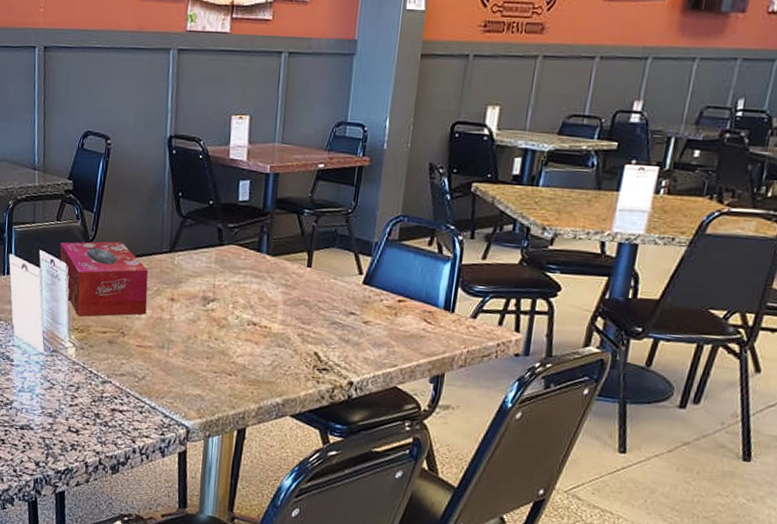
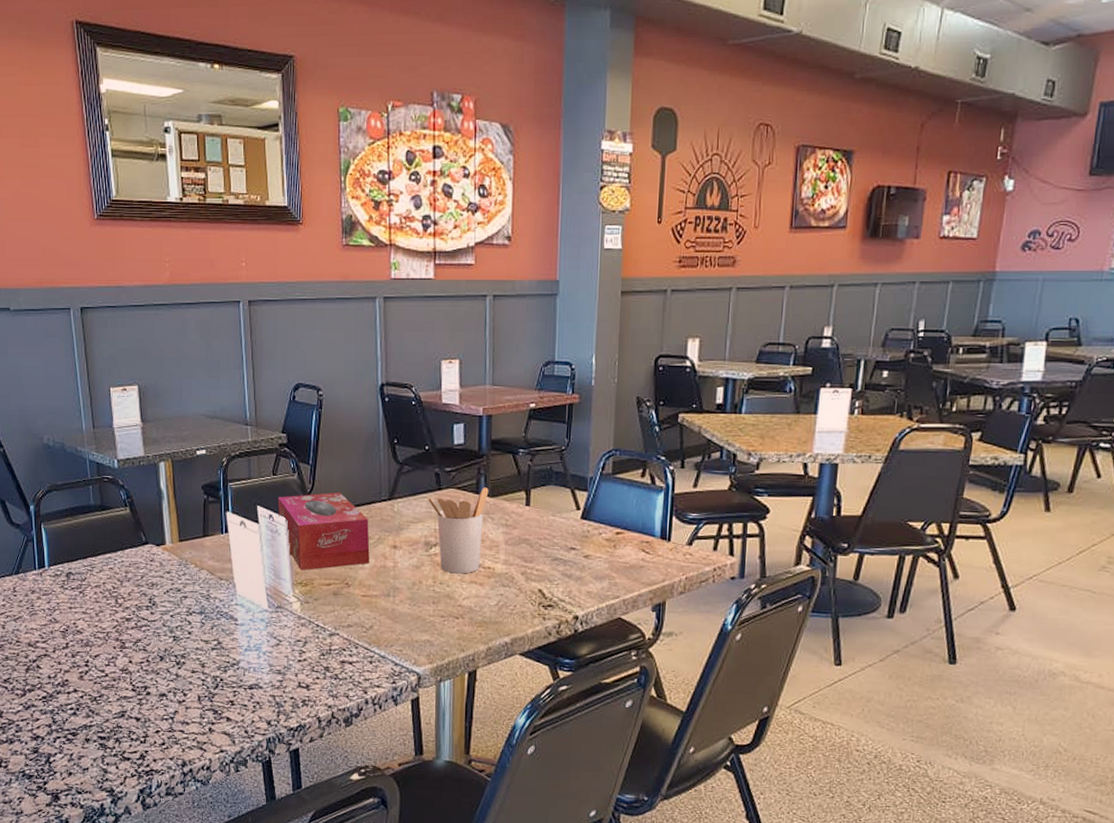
utensil holder: none [208,245,271,331] -> present [428,487,489,574]

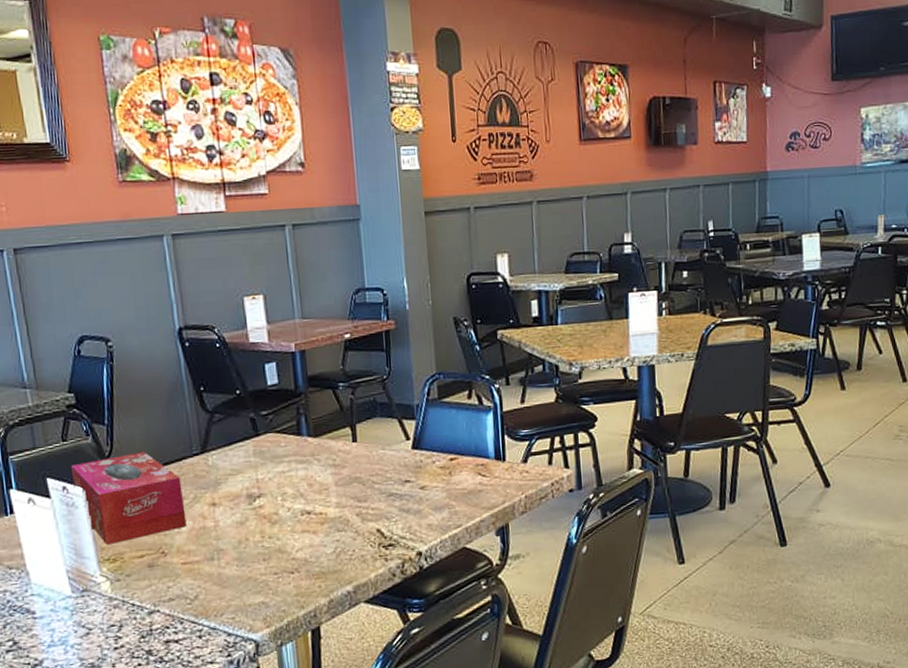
utensil holder: present [428,487,489,574] -> none [245,427,311,525]

